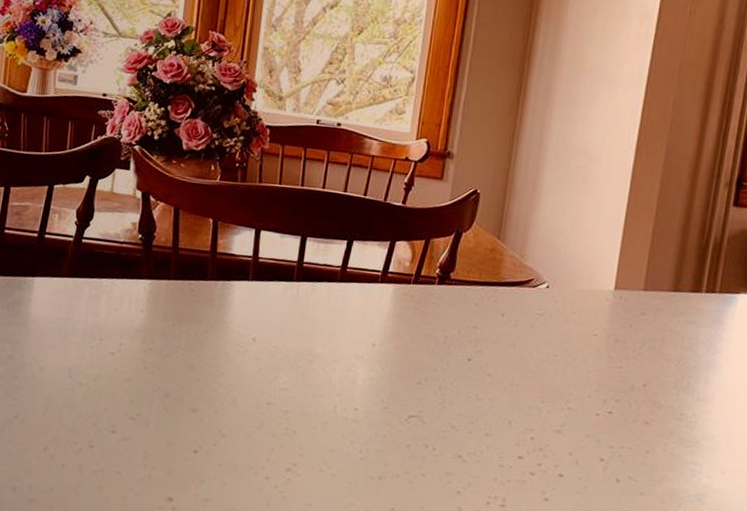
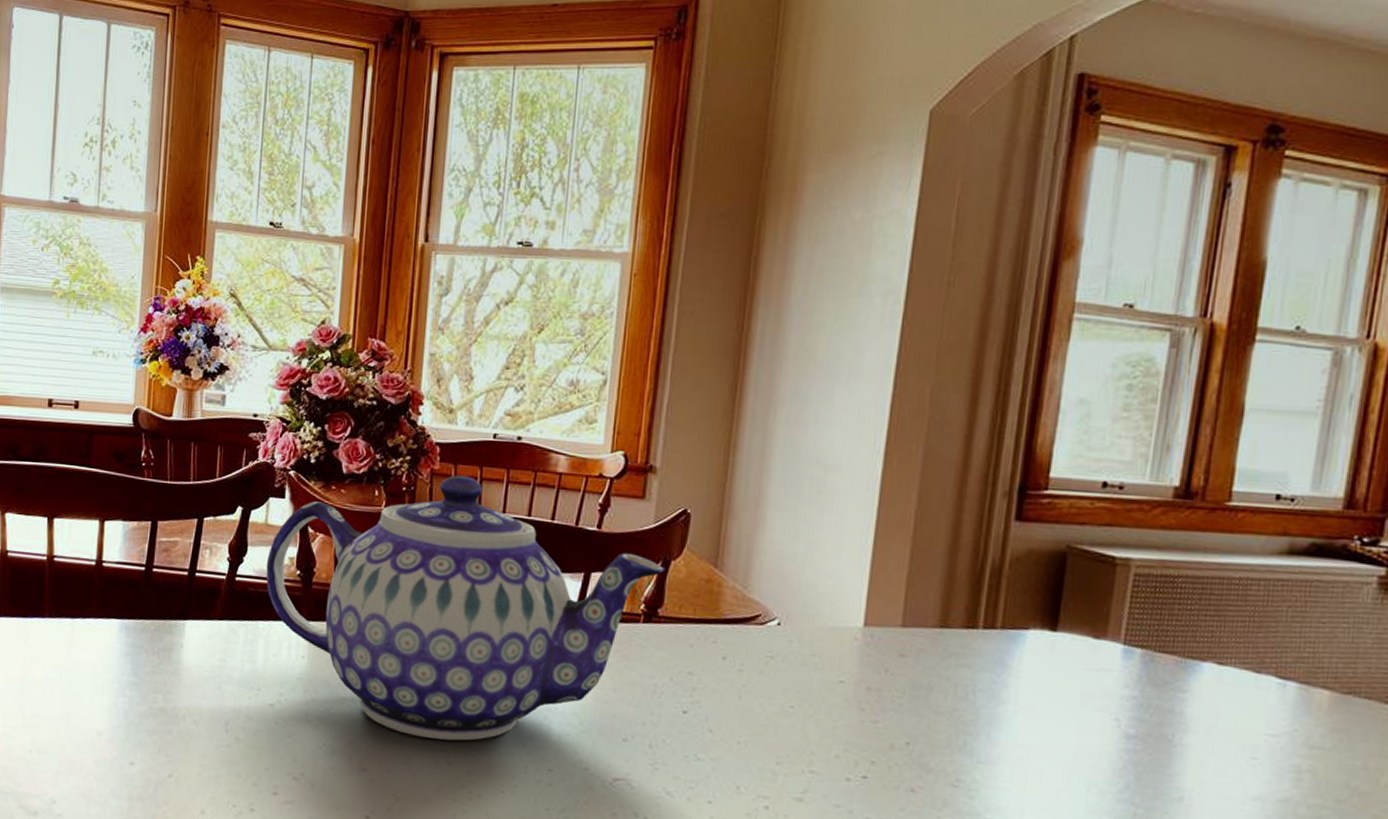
teapot: none [110,154,458,385] -> present [266,475,666,741]

